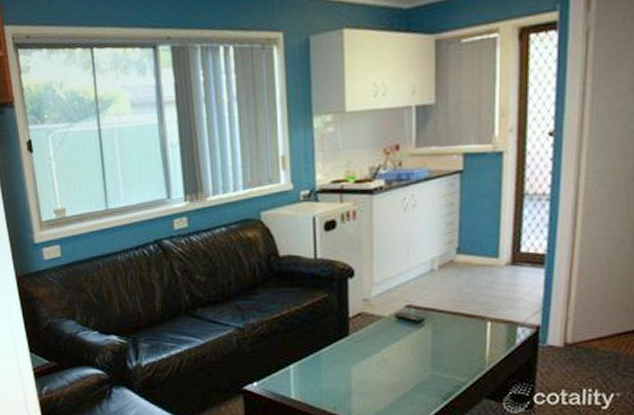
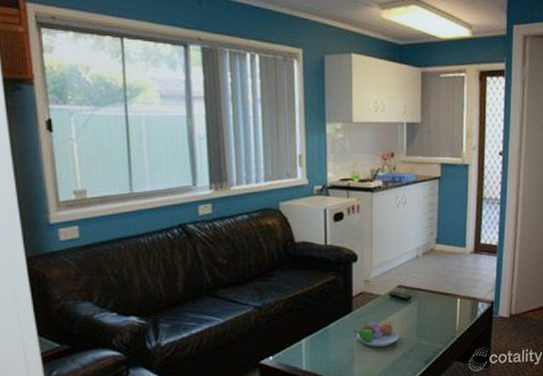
fruit bowl: none [350,345,408,377] -> present [353,320,399,347]

